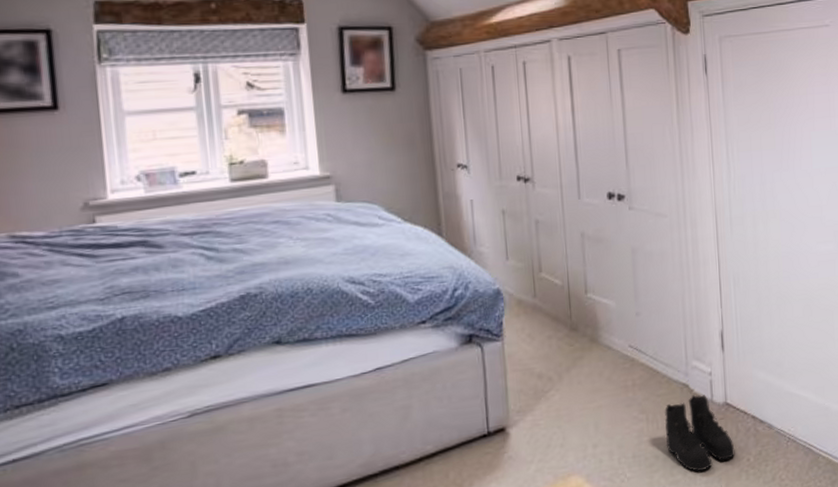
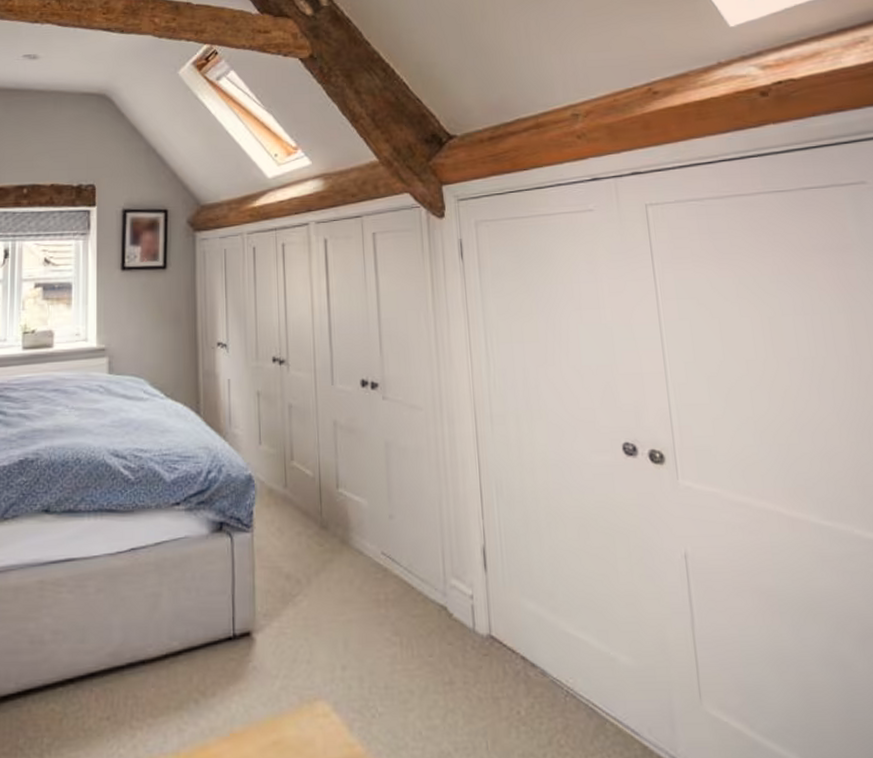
boots: present [664,395,735,472] -> none [420,621,503,718]

